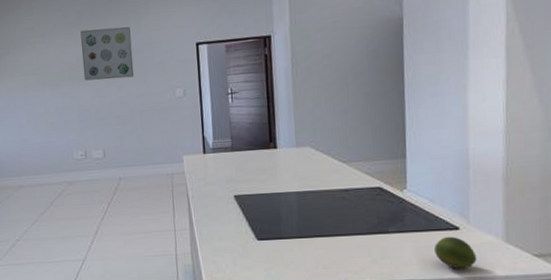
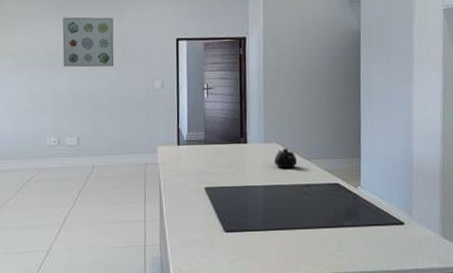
teapot: none [307,151,334,174] -> present [273,148,298,169]
fruit: present [433,236,477,269] -> none [382,230,418,262]

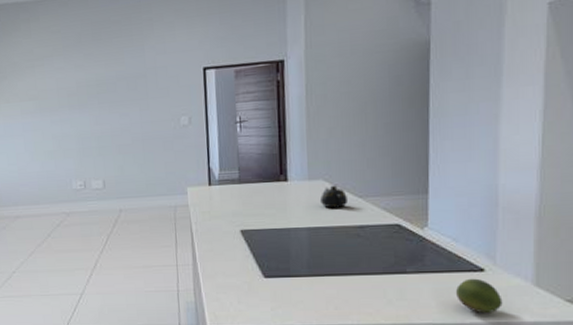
wall art: present [62,17,114,68] -> none [80,50,137,107]
fruit: none [382,230,418,262] -> present [455,278,503,314]

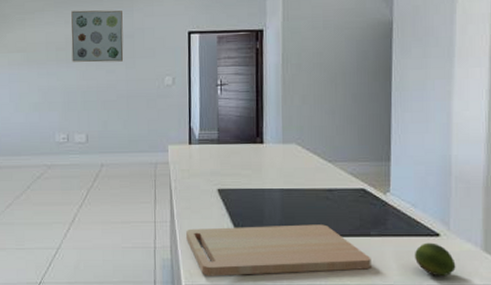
wall art: none [80,50,137,107] -> present [71,10,124,63]
cutting board: none [208,262,408,318] -> present [185,224,371,276]
teapot: present [319,185,349,209] -> none [292,149,319,171]

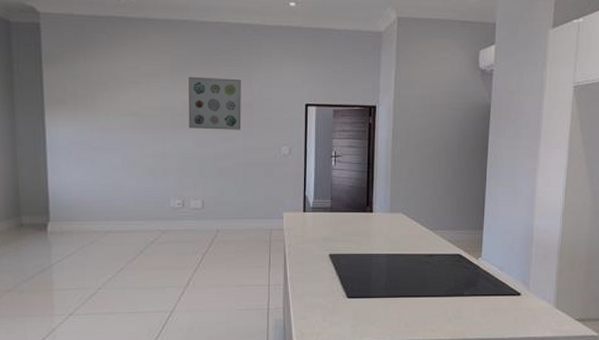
cutting board: present [185,224,371,276] -> none [297,286,463,335]
fruit: present [414,242,456,277] -> none [499,301,532,330]

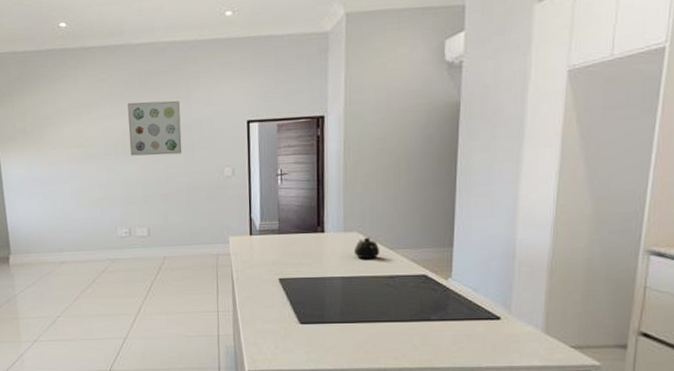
teapot: none [398,218,422,238] -> present [353,237,380,259]

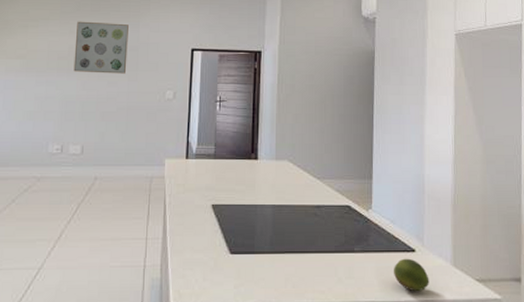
teapot: present [353,237,380,259] -> none [284,166,309,188]
fruit: none [473,326,515,358] -> present [393,258,429,292]

